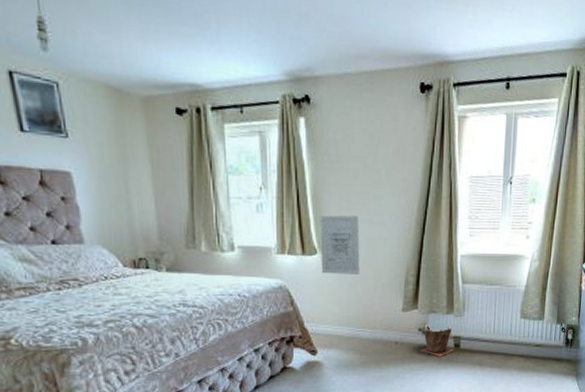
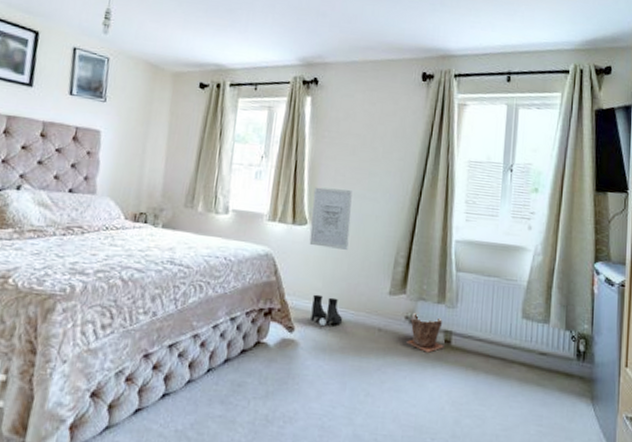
boots: none [331,318,362,347] -> present [311,294,343,327]

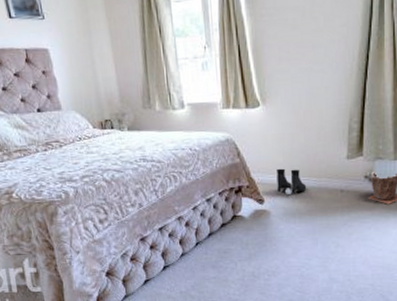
wall art: present [309,187,354,250] -> none [261,66,302,125]

